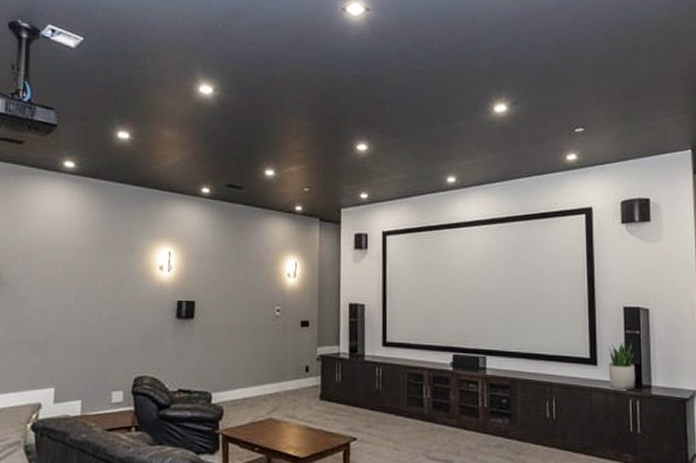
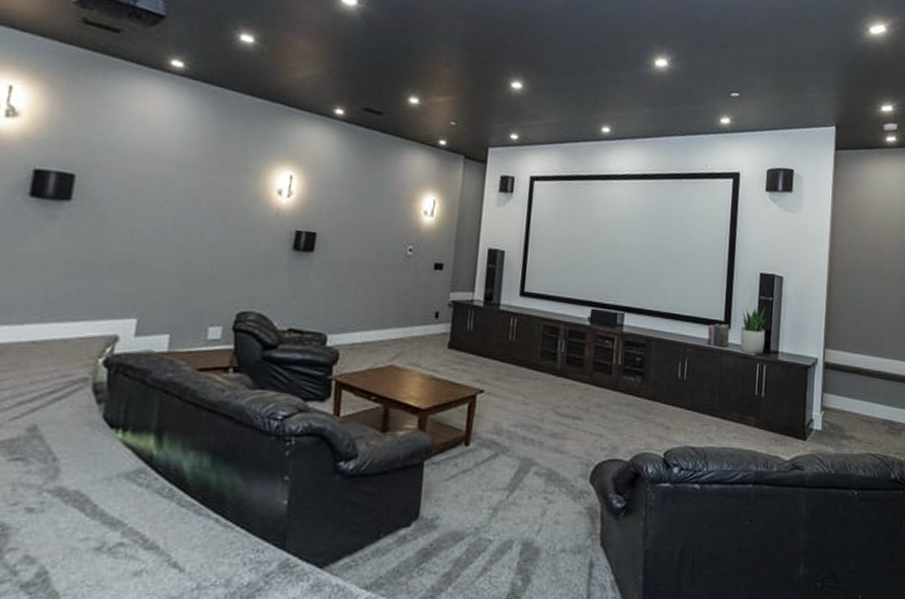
books: none [573,361,598,385] -> present [707,324,730,348]

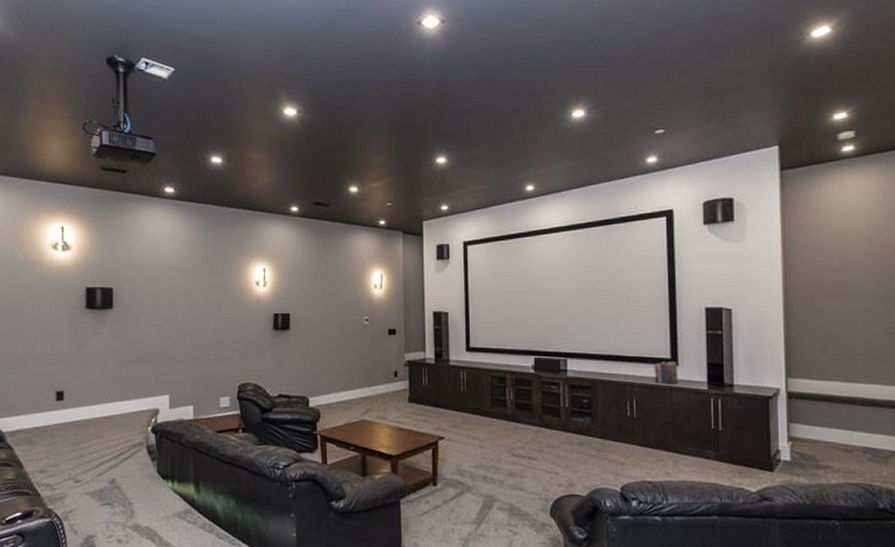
planter: present [740,307,766,354] -> none [689,342,717,388]

